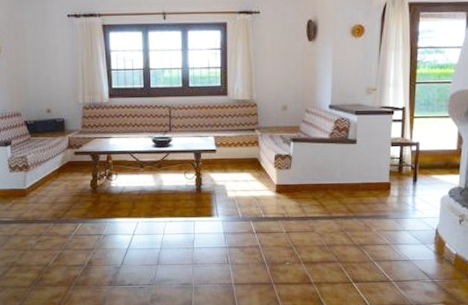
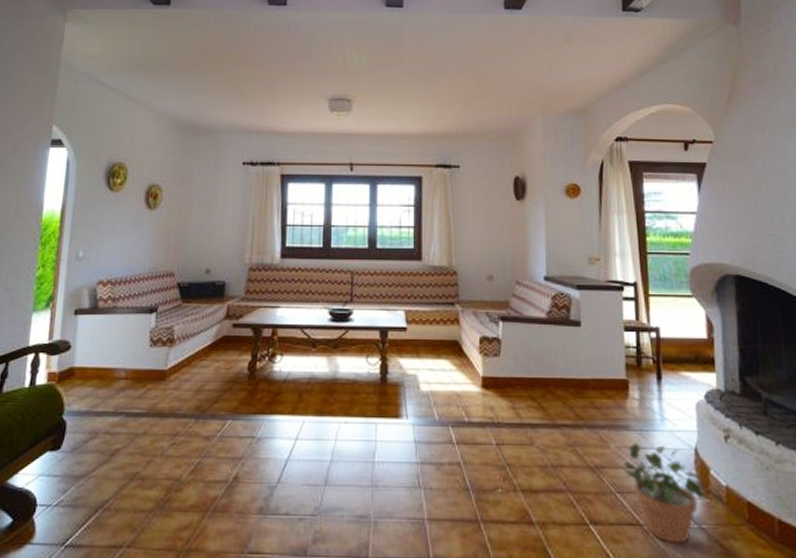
potted plant: none [380,227,442,292] -> present [622,443,710,544]

